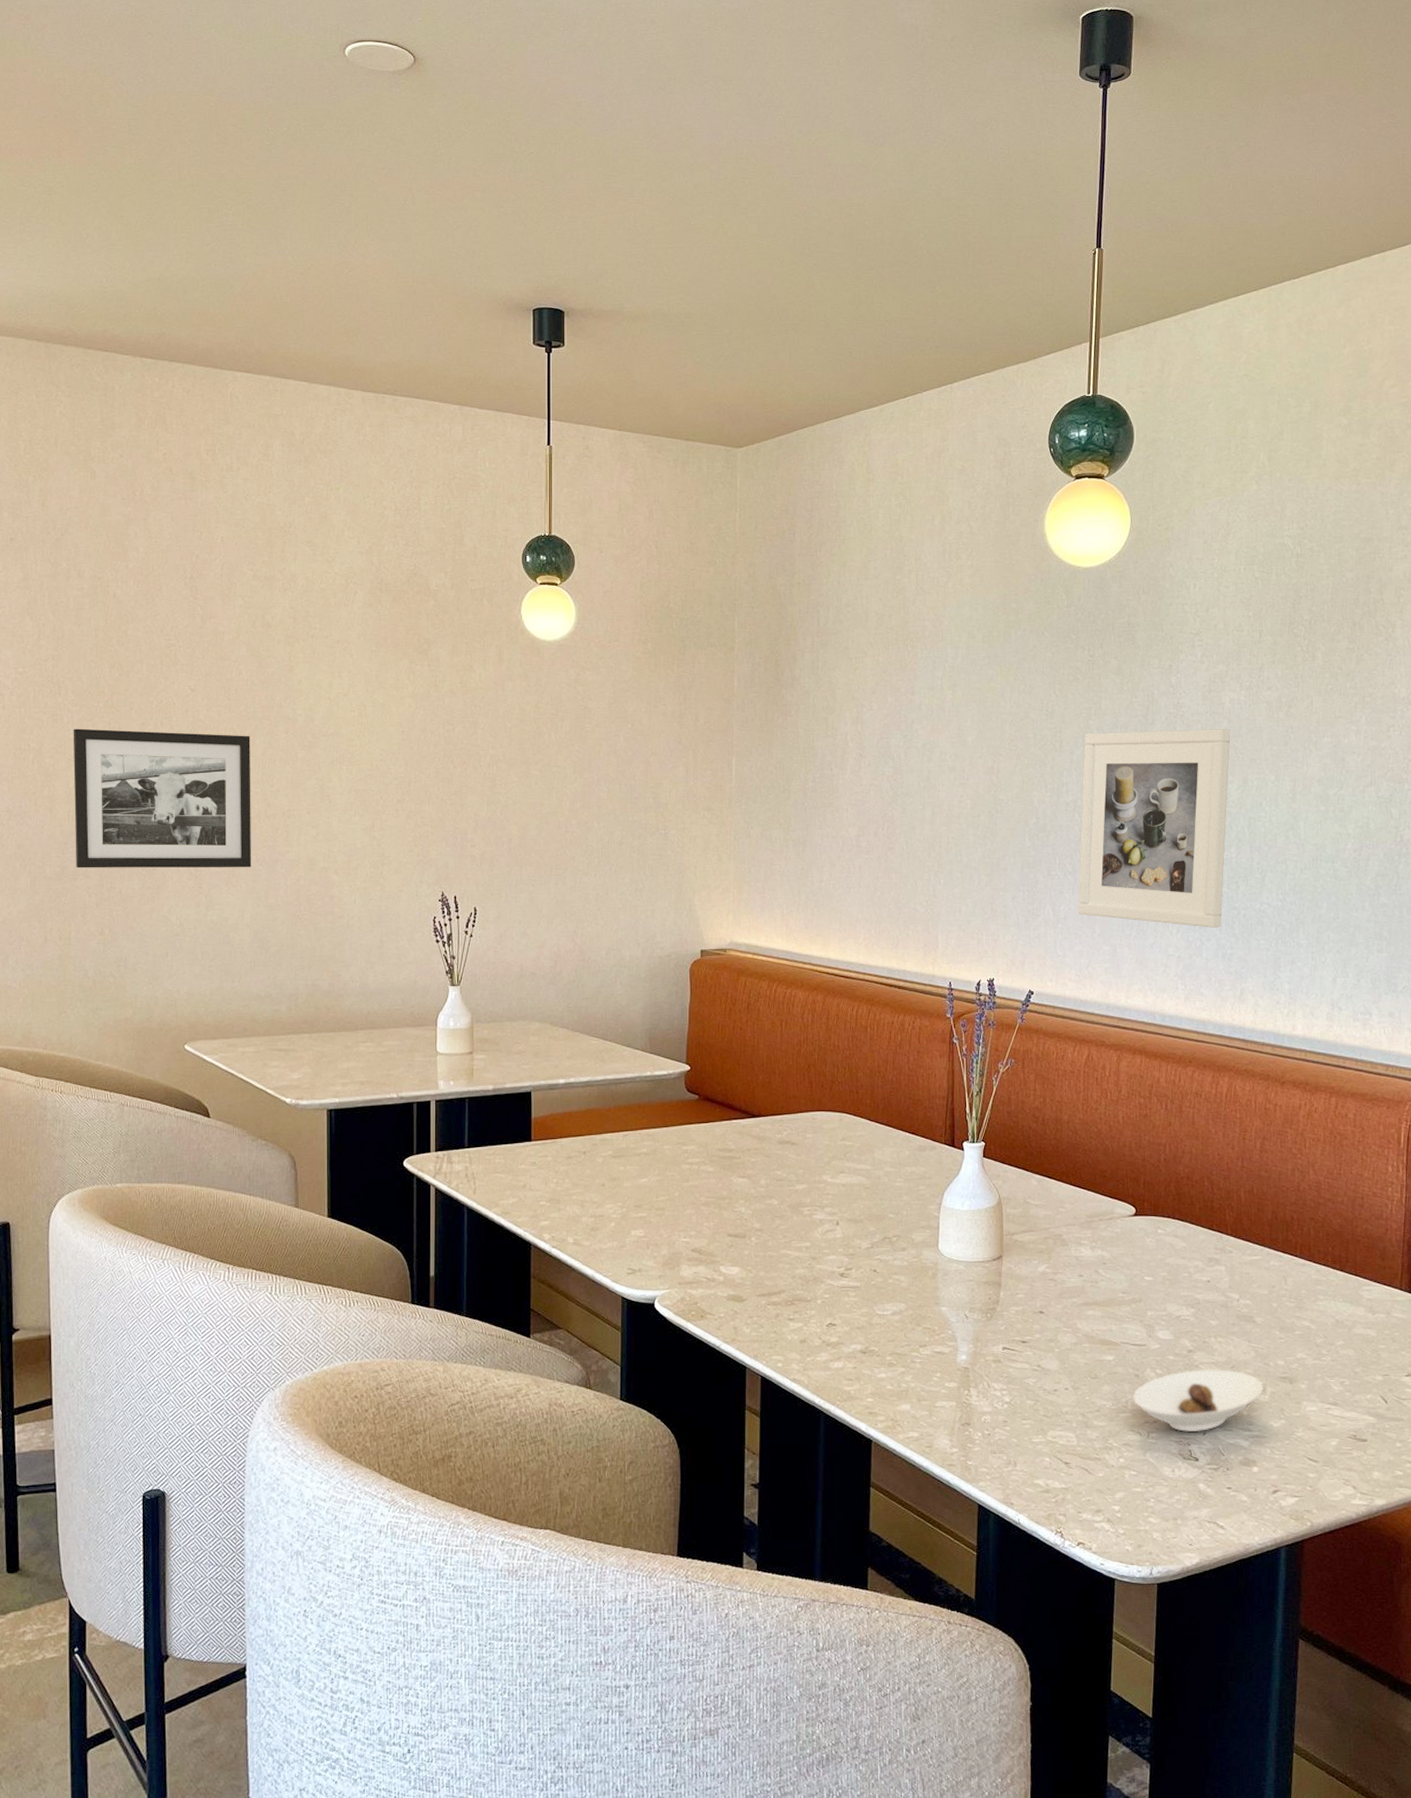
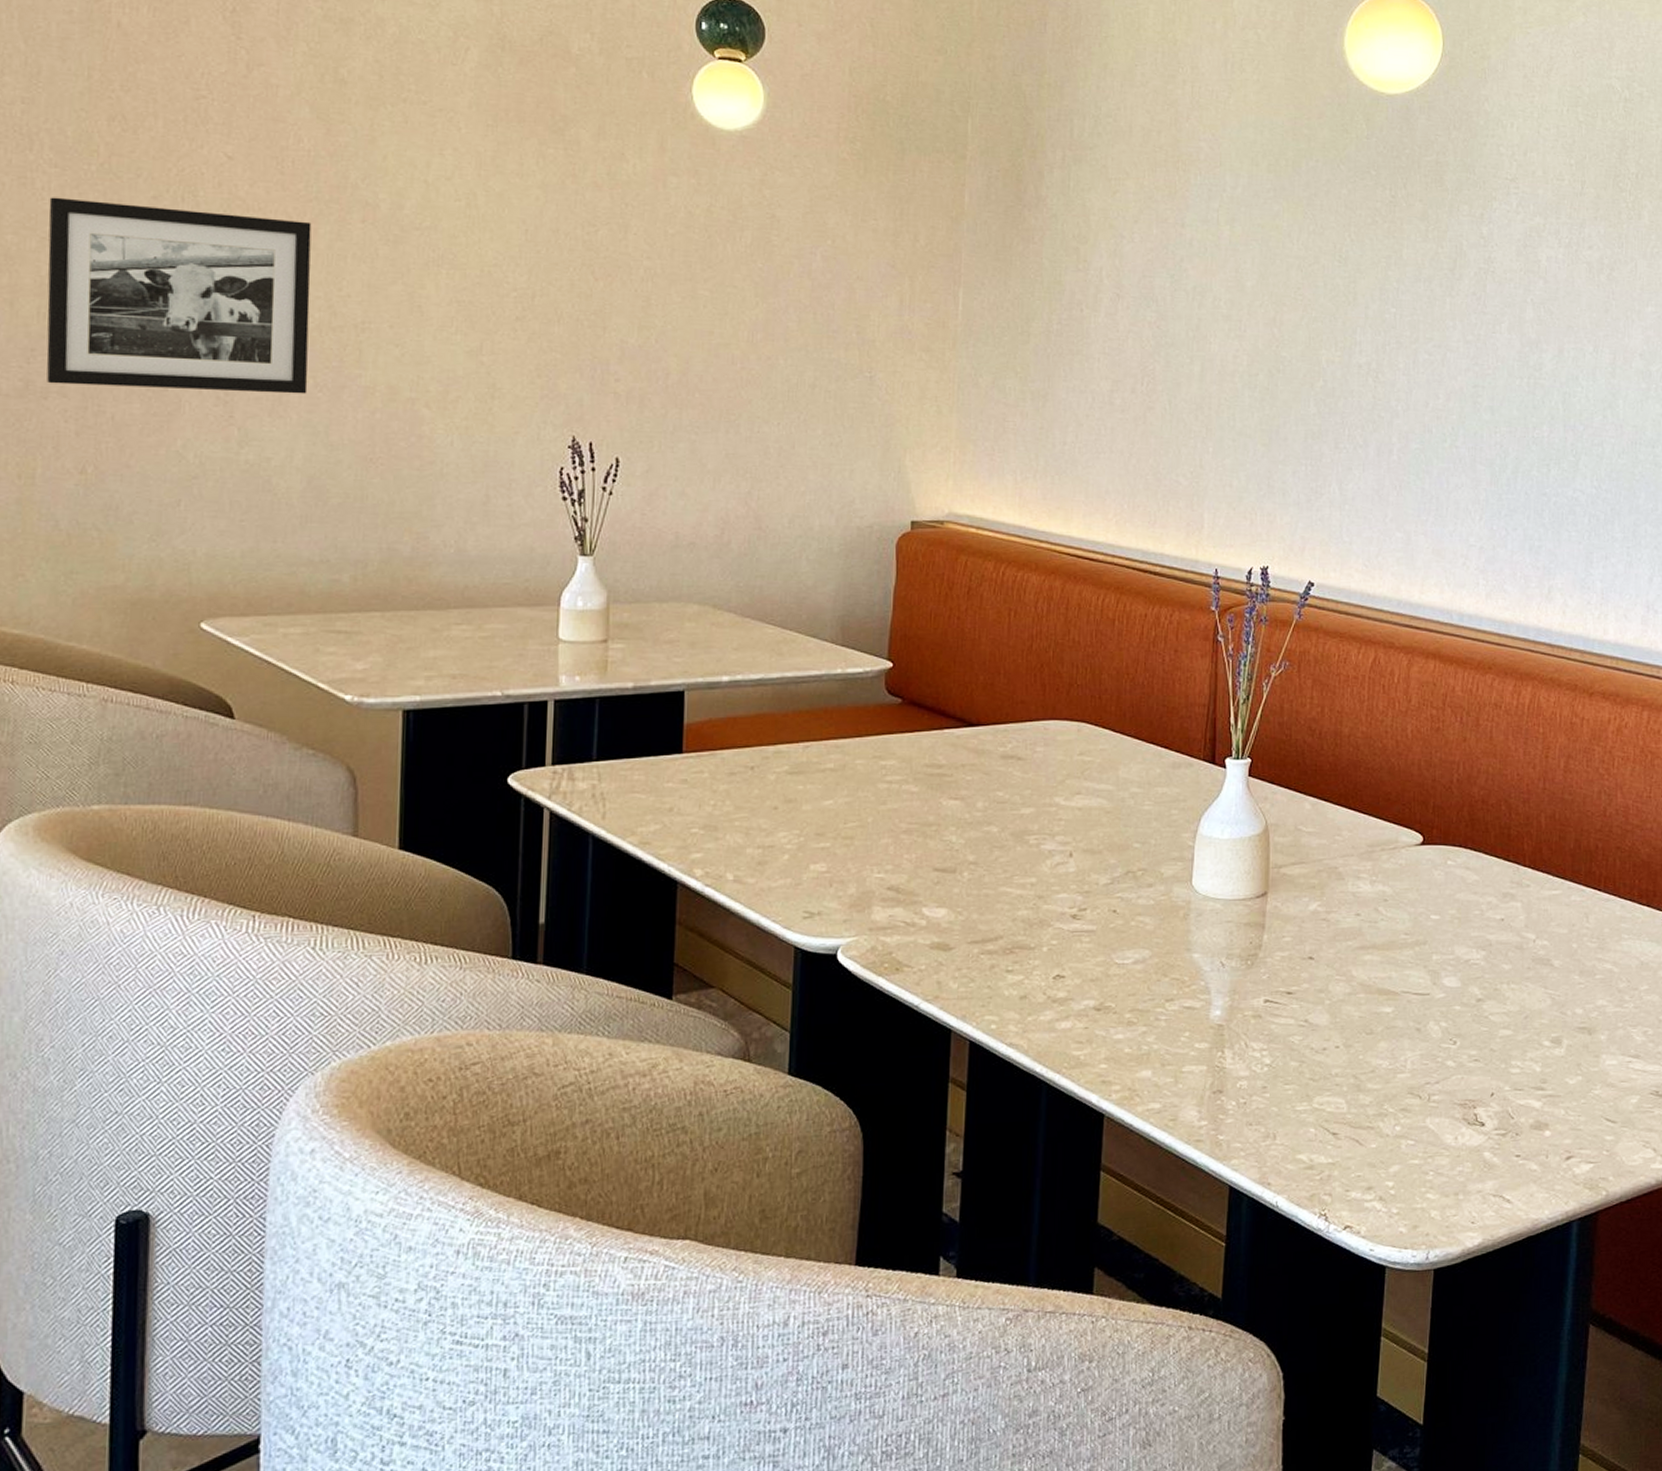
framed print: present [1077,729,1231,928] -> none [1368,285,1547,516]
saucer: present [1133,1369,1263,1432] -> none [1413,1020,1559,1093]

